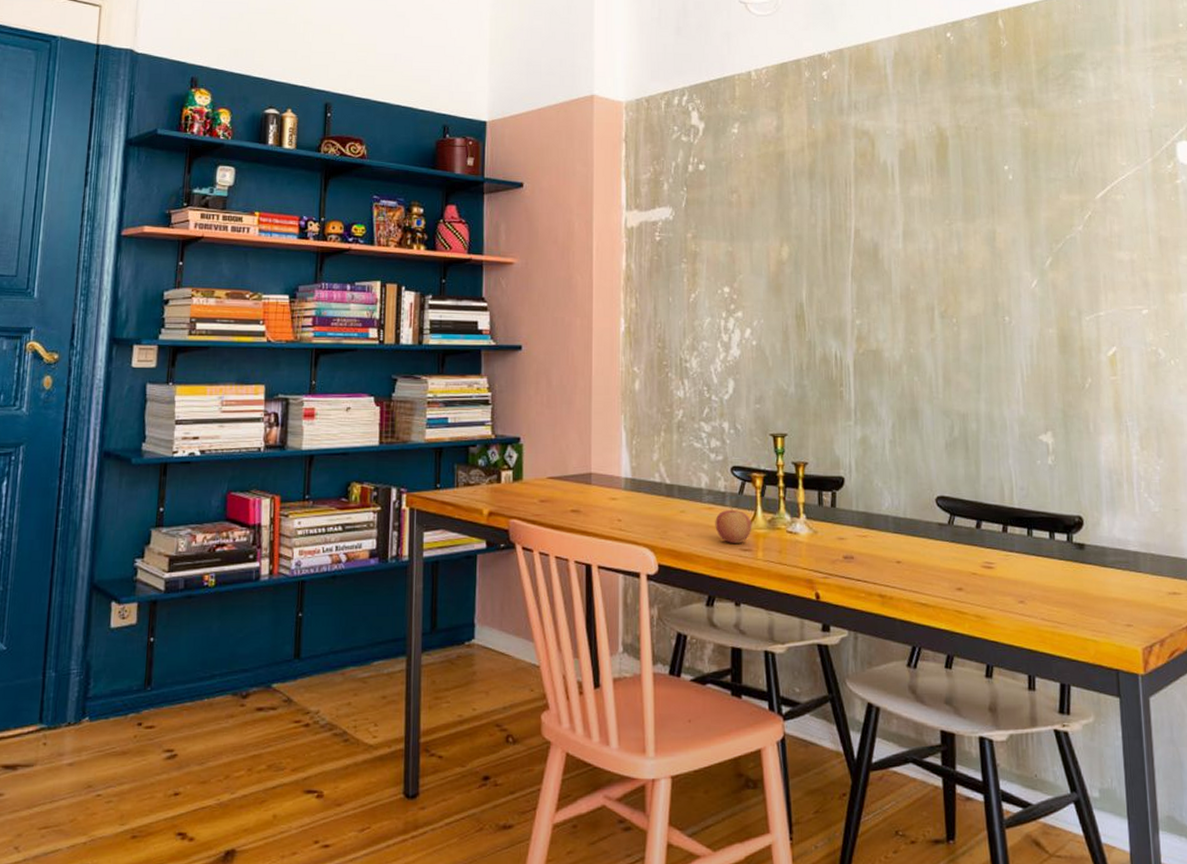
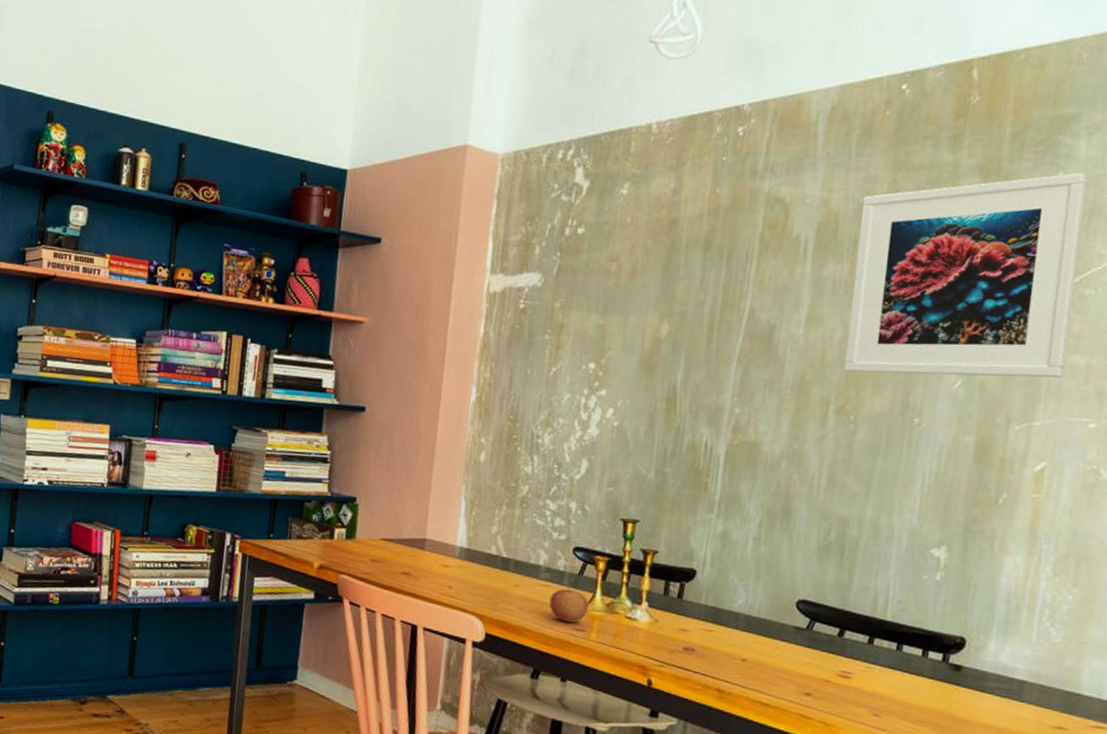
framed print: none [932,99,1115,280] -> present [844,172,1088,378]

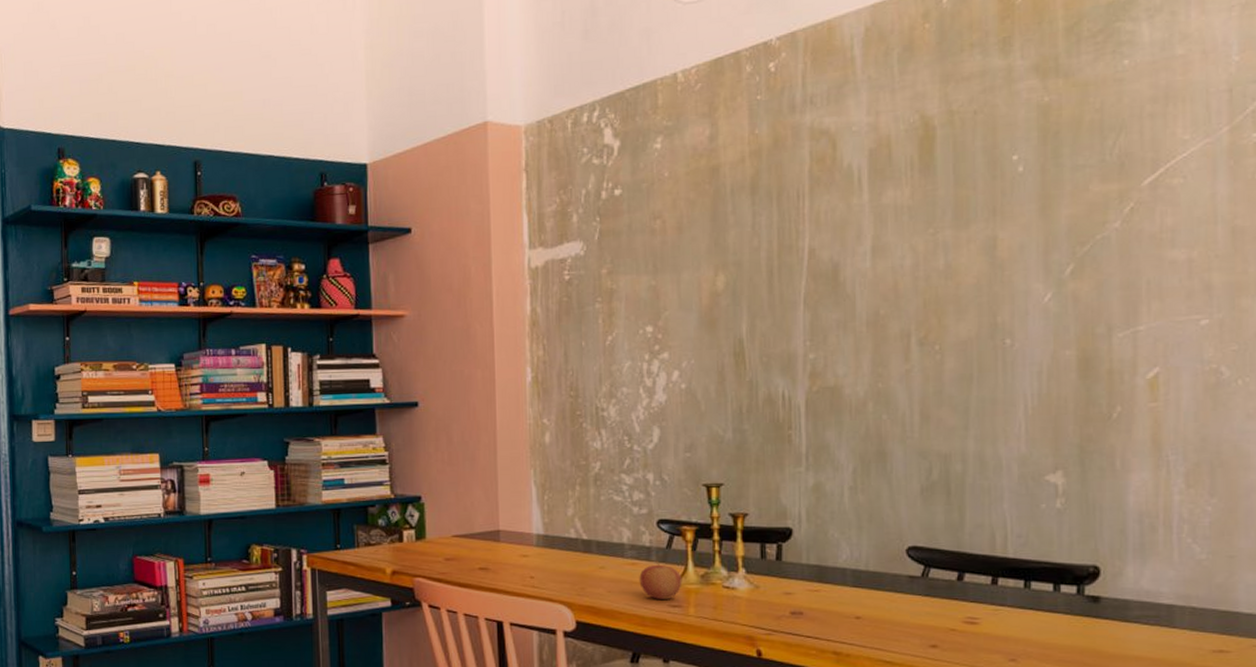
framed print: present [844,172,1088,378] -> none [914,57,1164,301]

